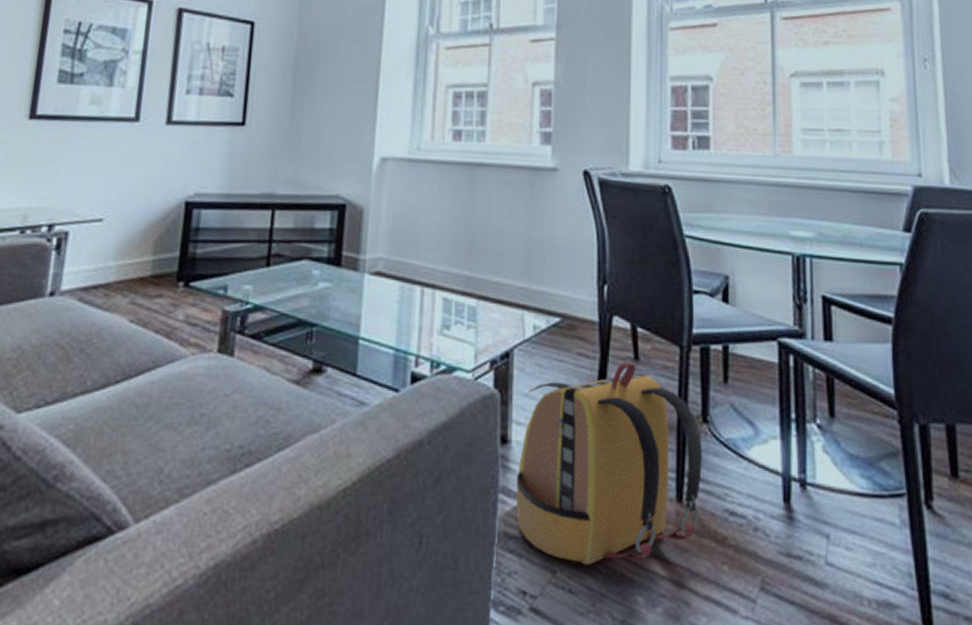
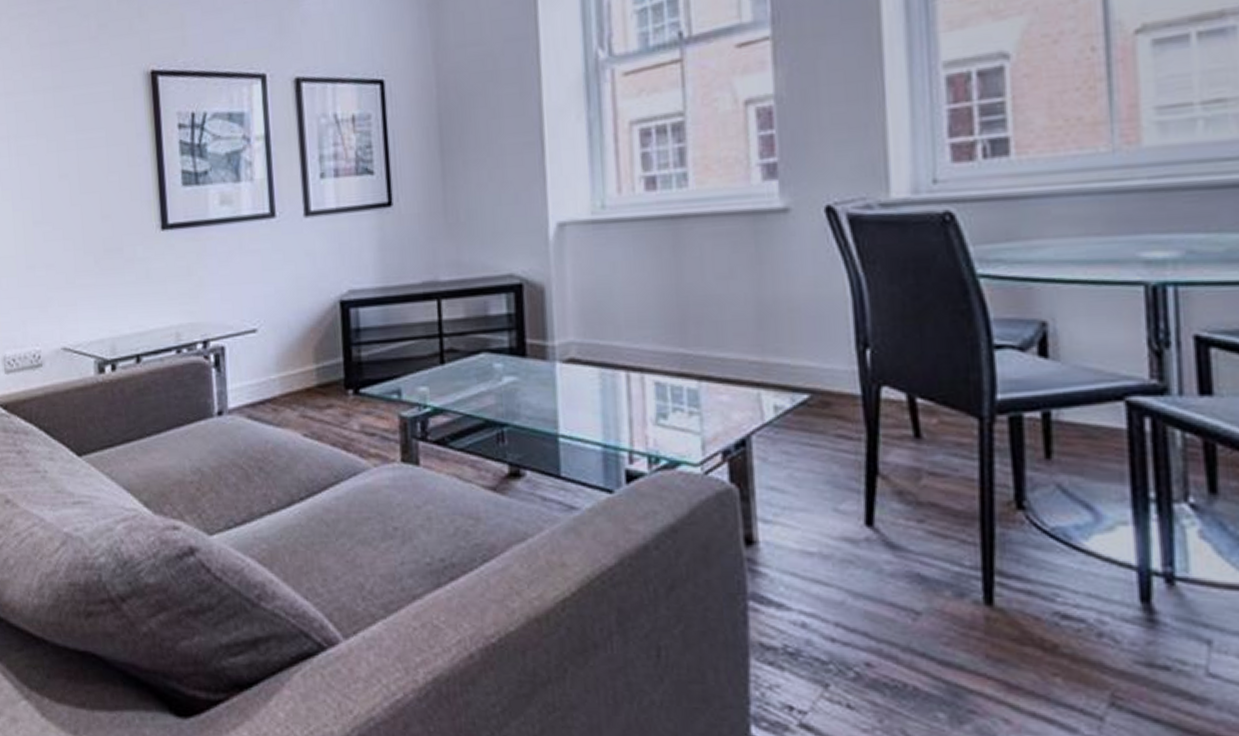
backpack: present [515,361,703,566] -> none [768,440,1020,678]

